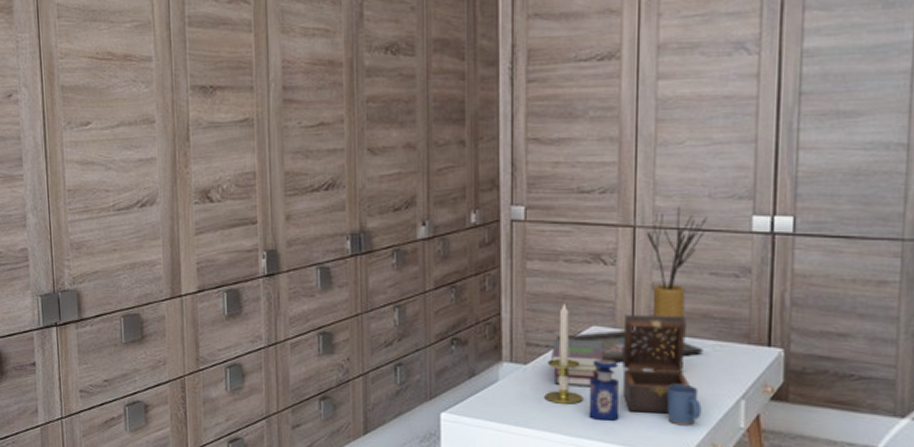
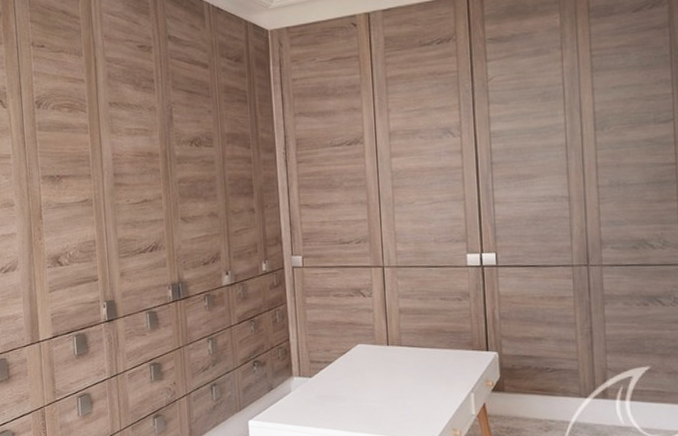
candle: present [544,303,583,404] -> none [326,328,356,406]
books: present [551,338,603,388] -> none [329,355,368,392]
decorative tray: present [557,329,704,363] -> none [332,344,441,372]
perfume bottle: present [588,359,620,421] -> none [359,369,383,417]
jewelry box: present [622,314,690,414] -> none [381,332,433,409]
vase: present [646,206,708,372] -> none [392,249,435,376]
mug: present [666,383,702,426] -> none [416,384,443,417]

